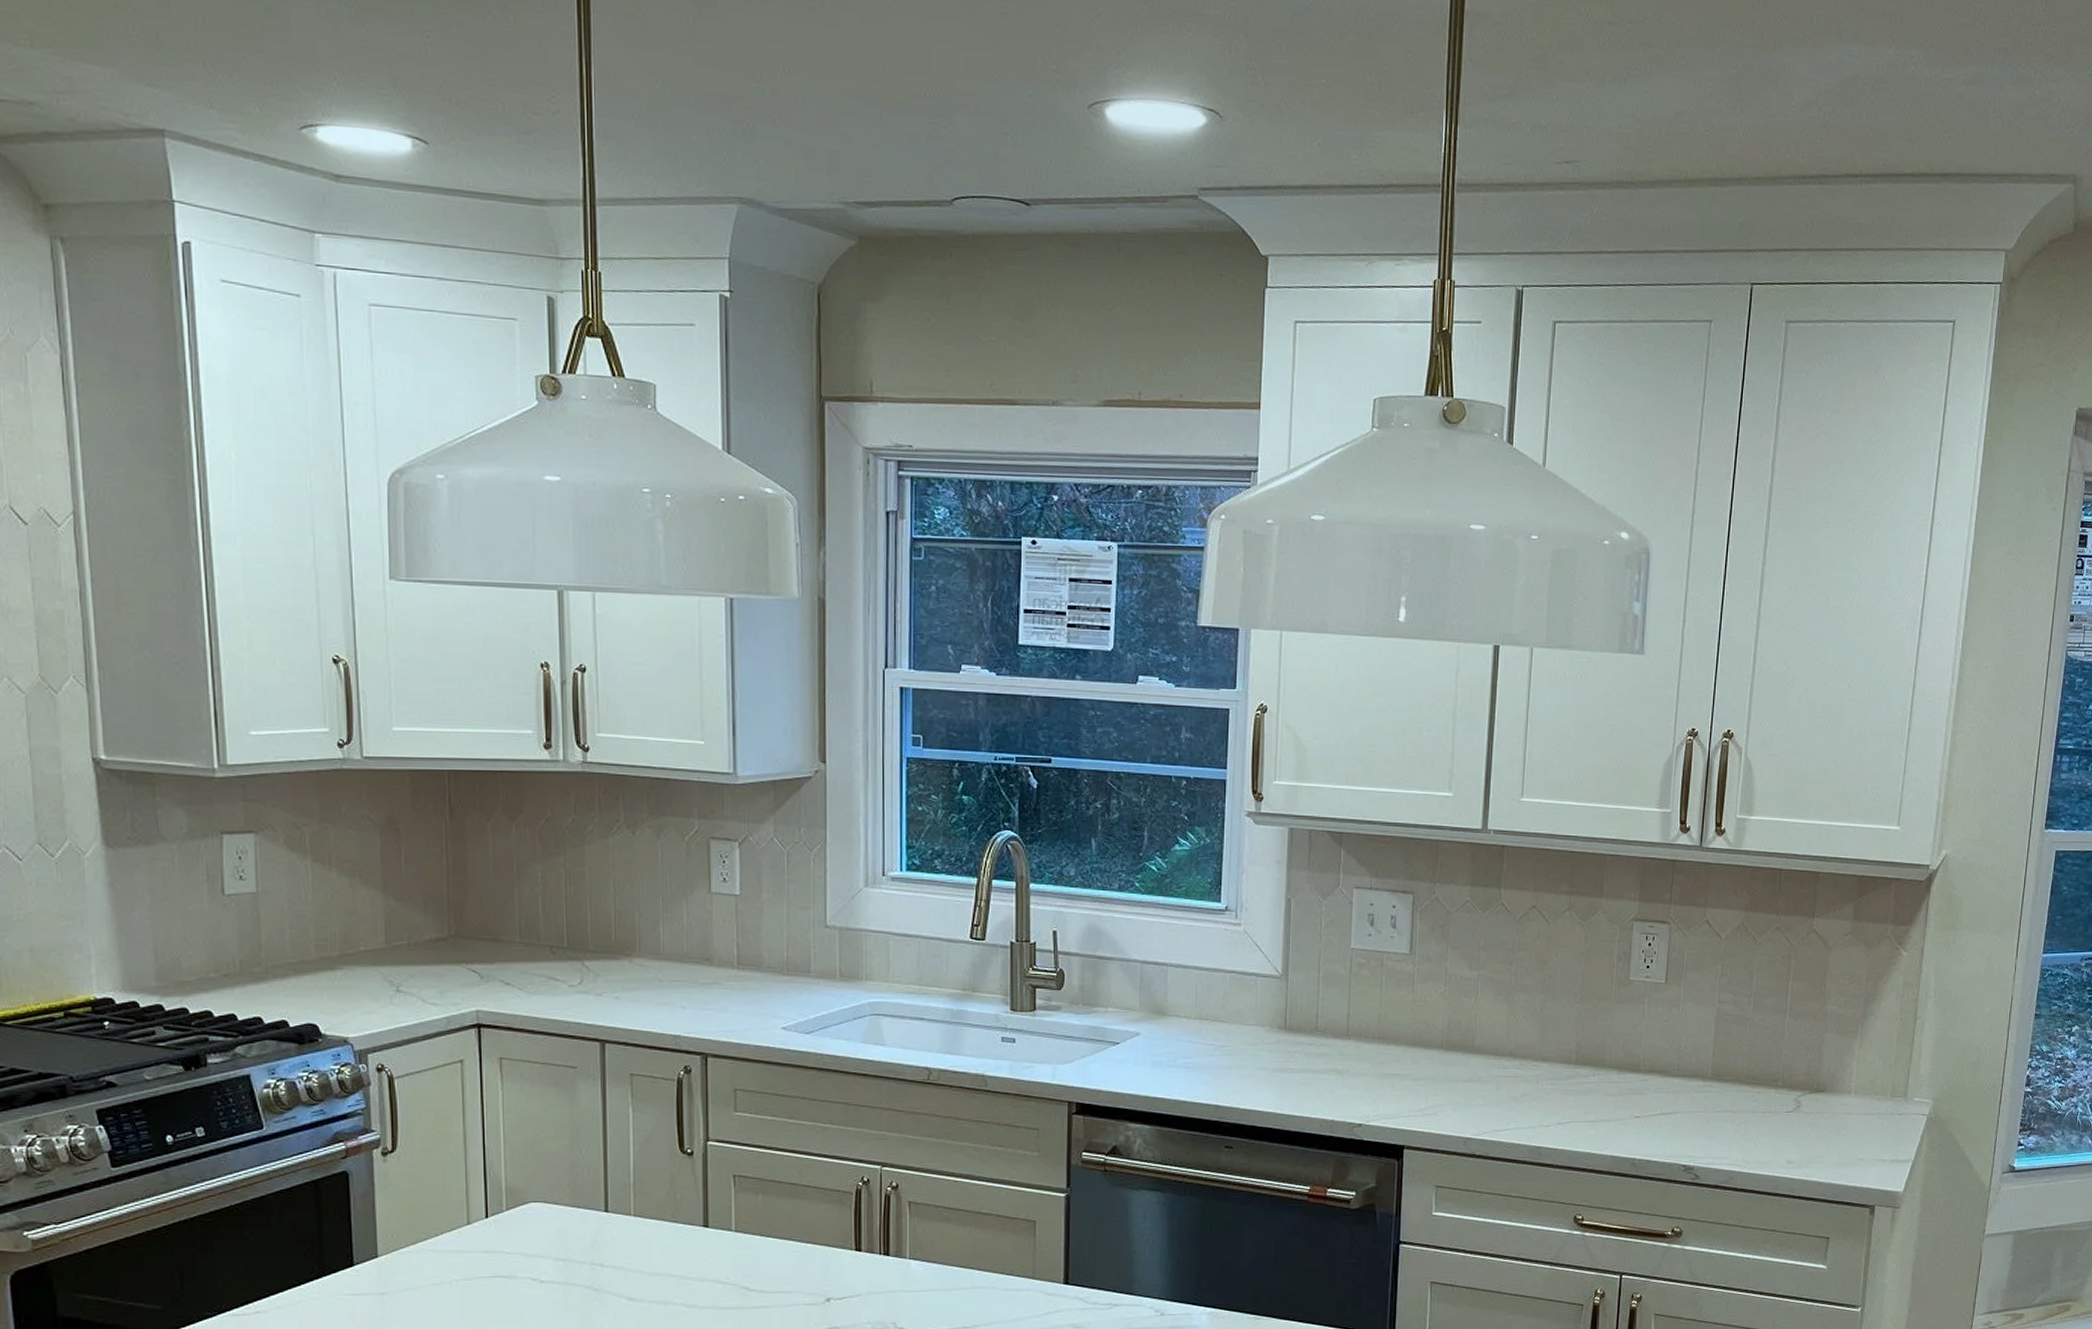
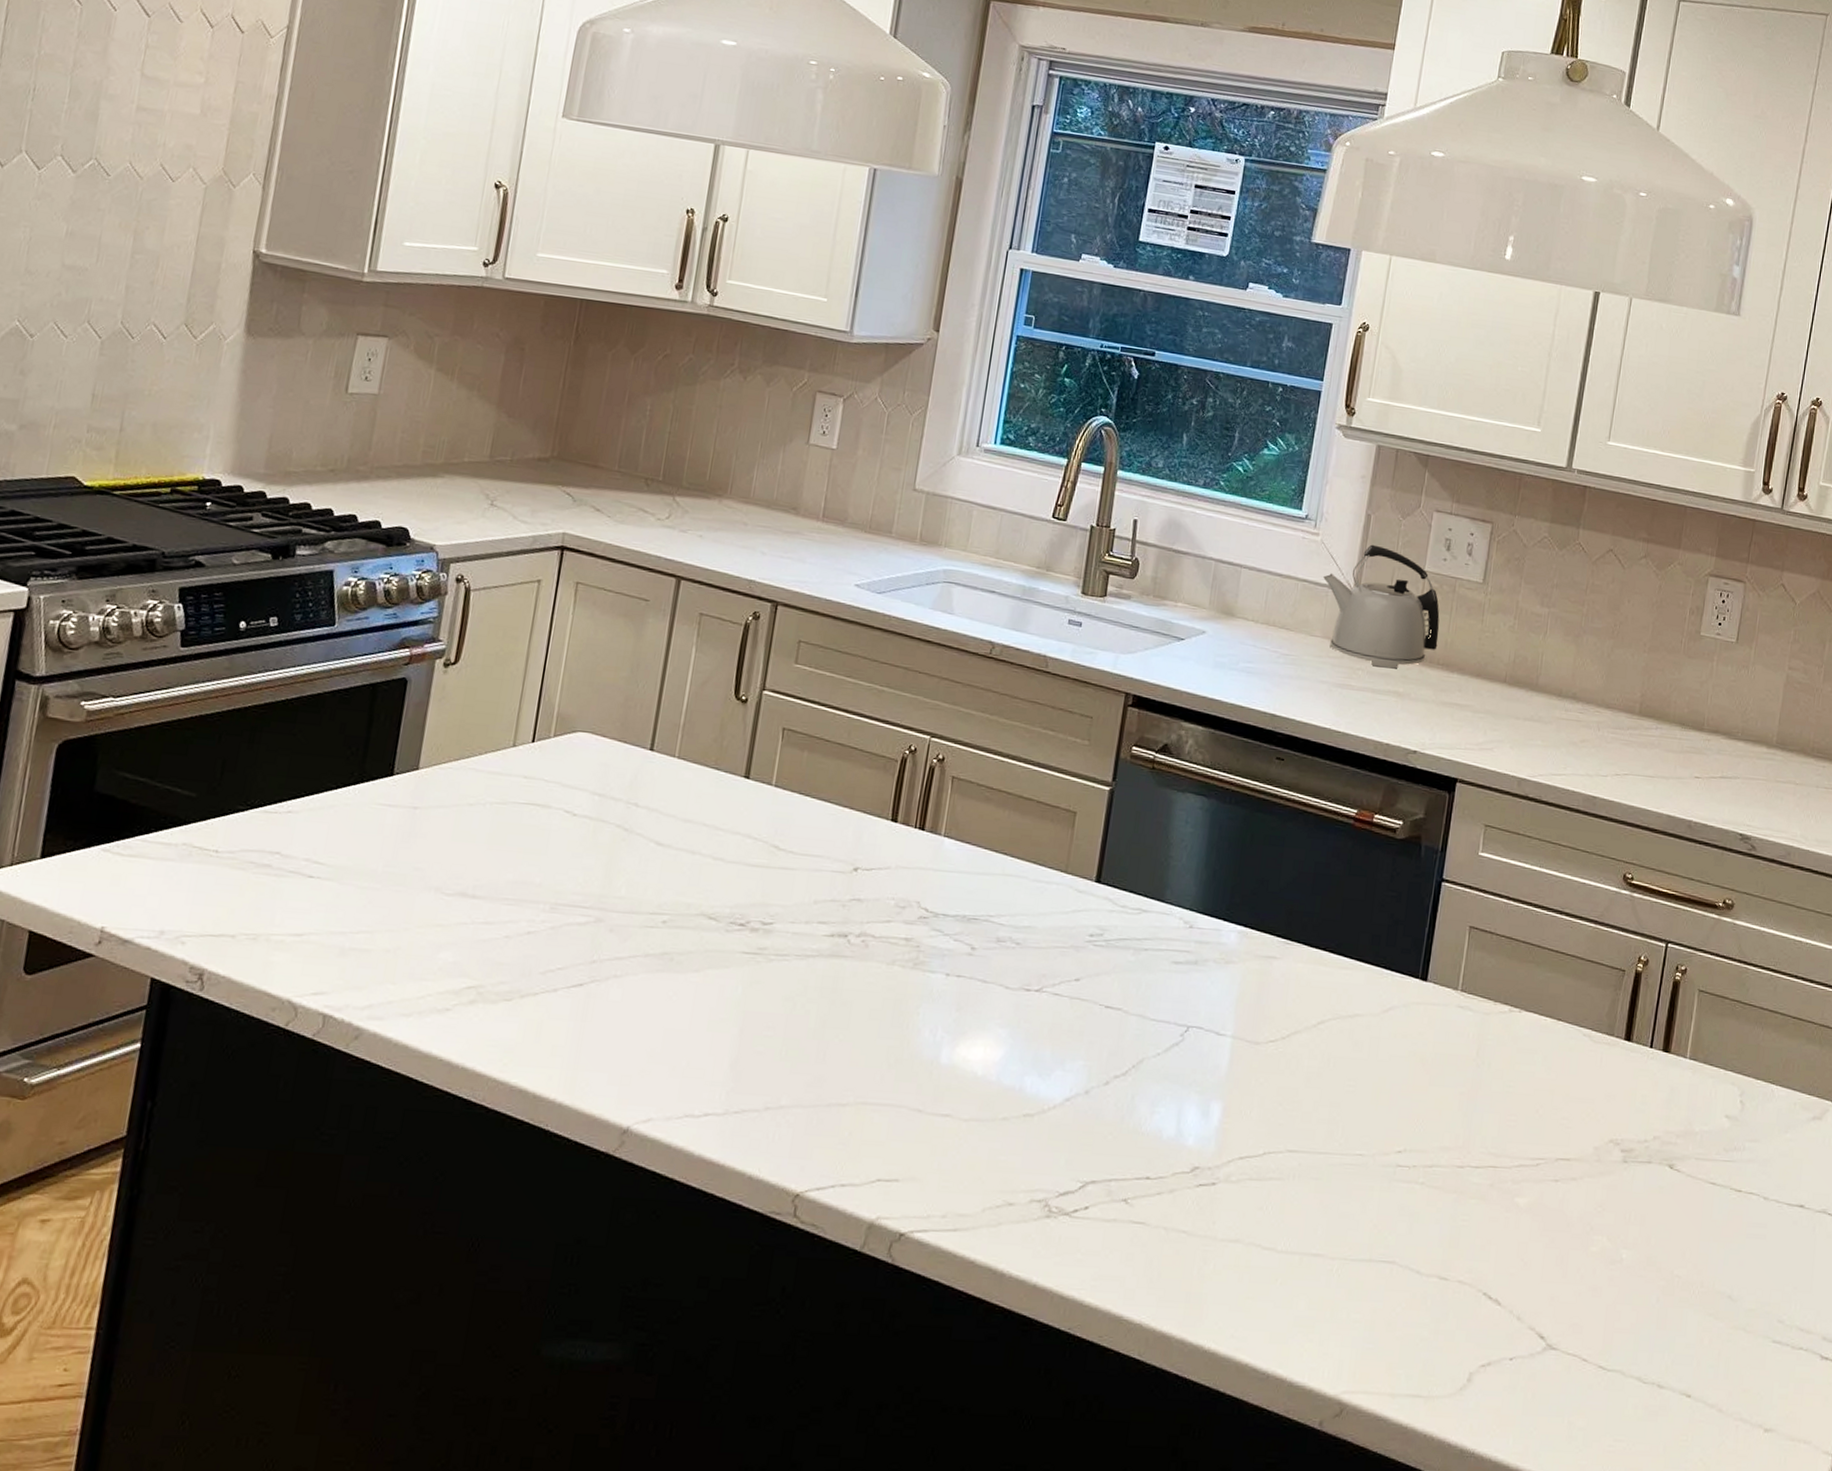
kettle: none [1250,928,1372,1048] -> present [1323,544,1440,669]

